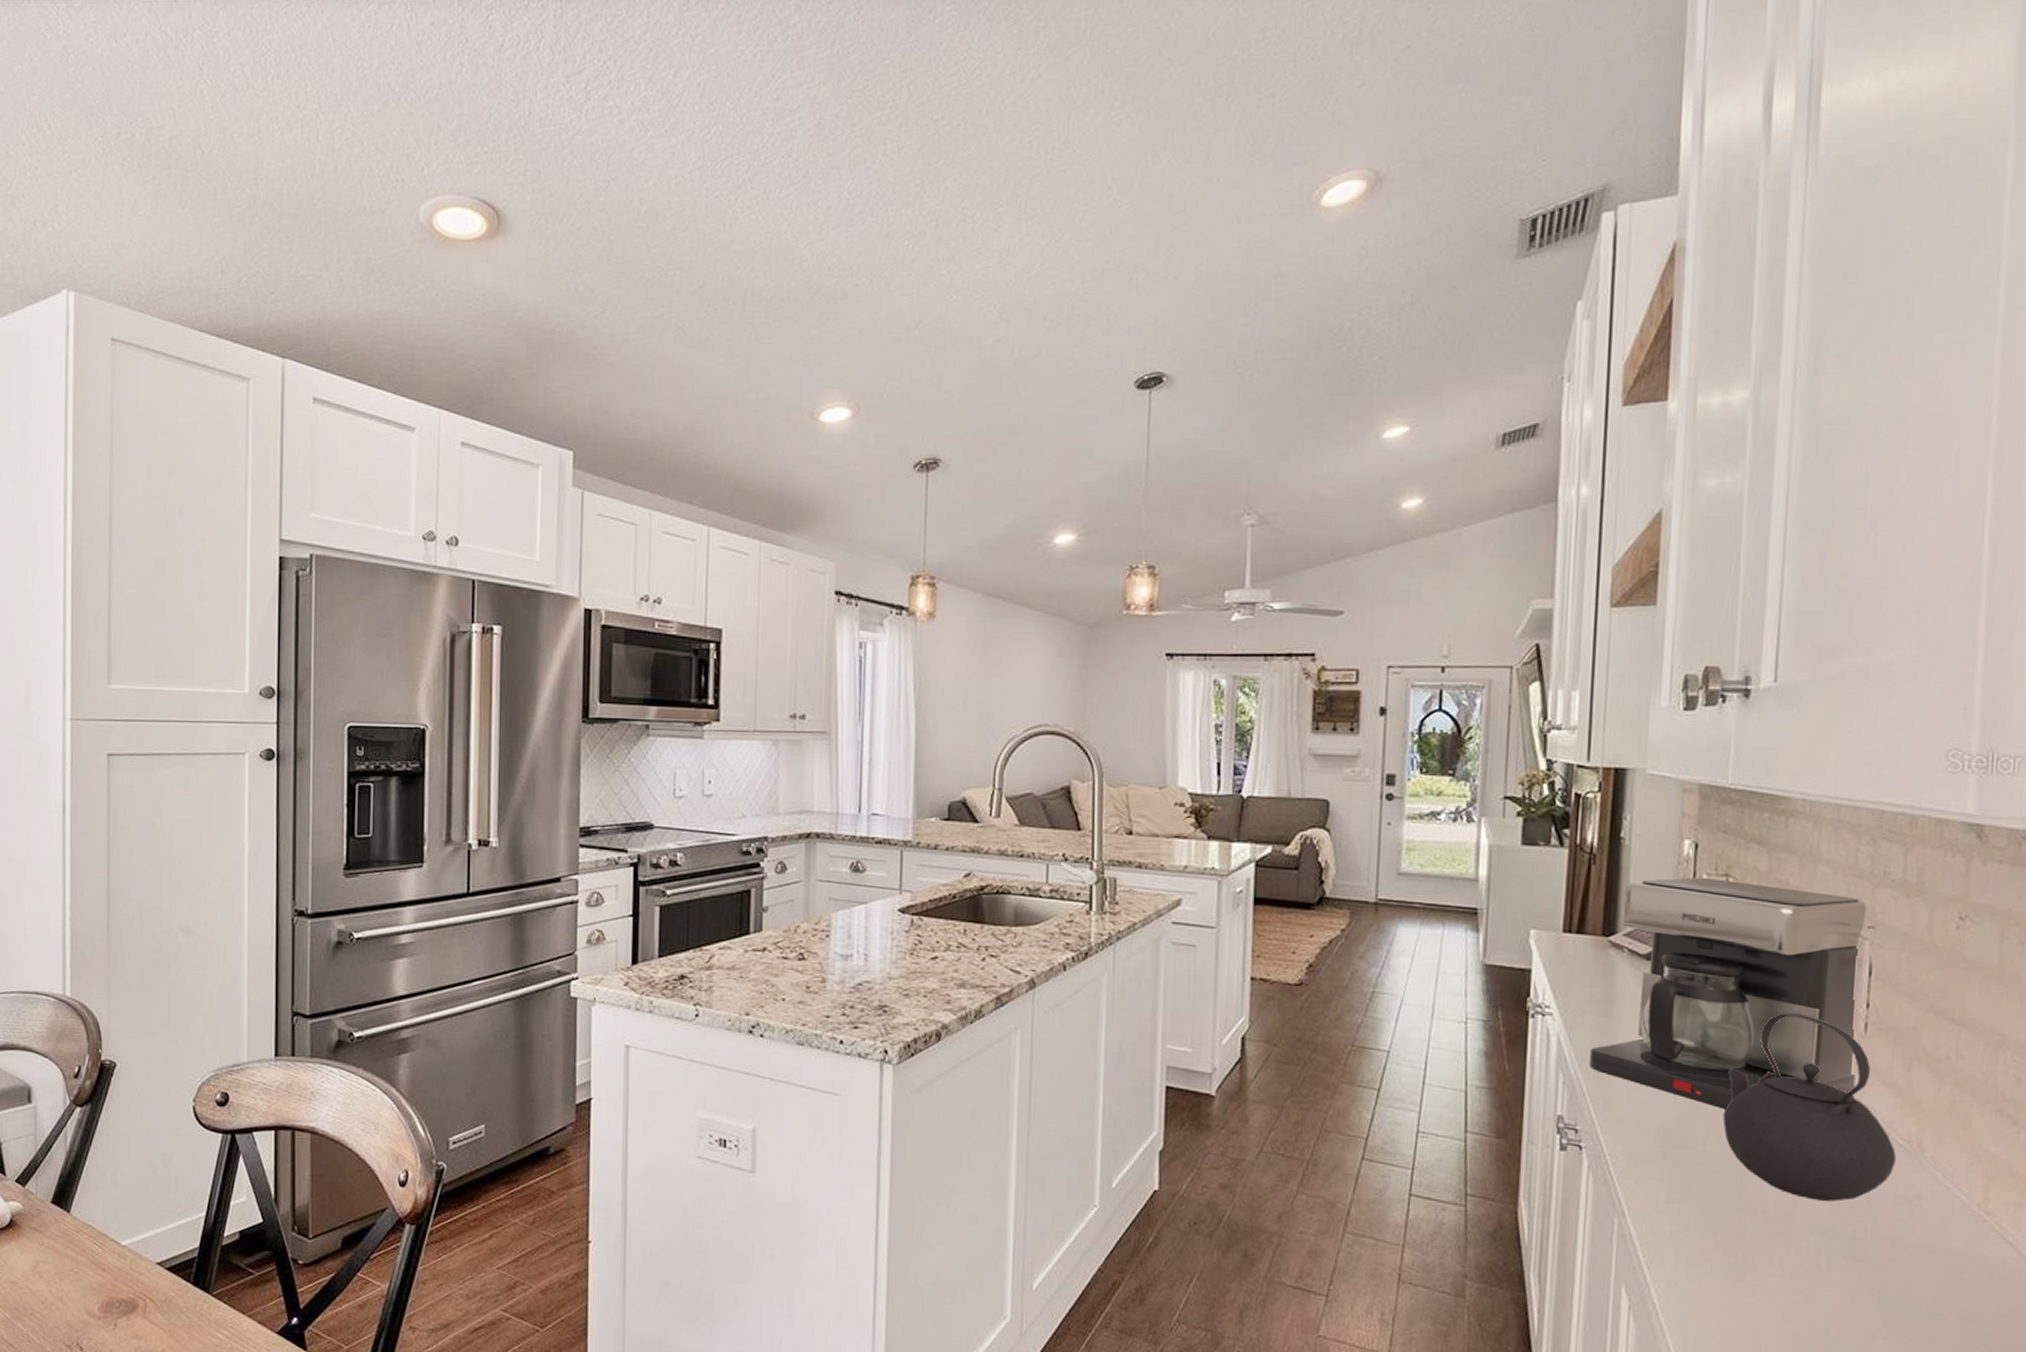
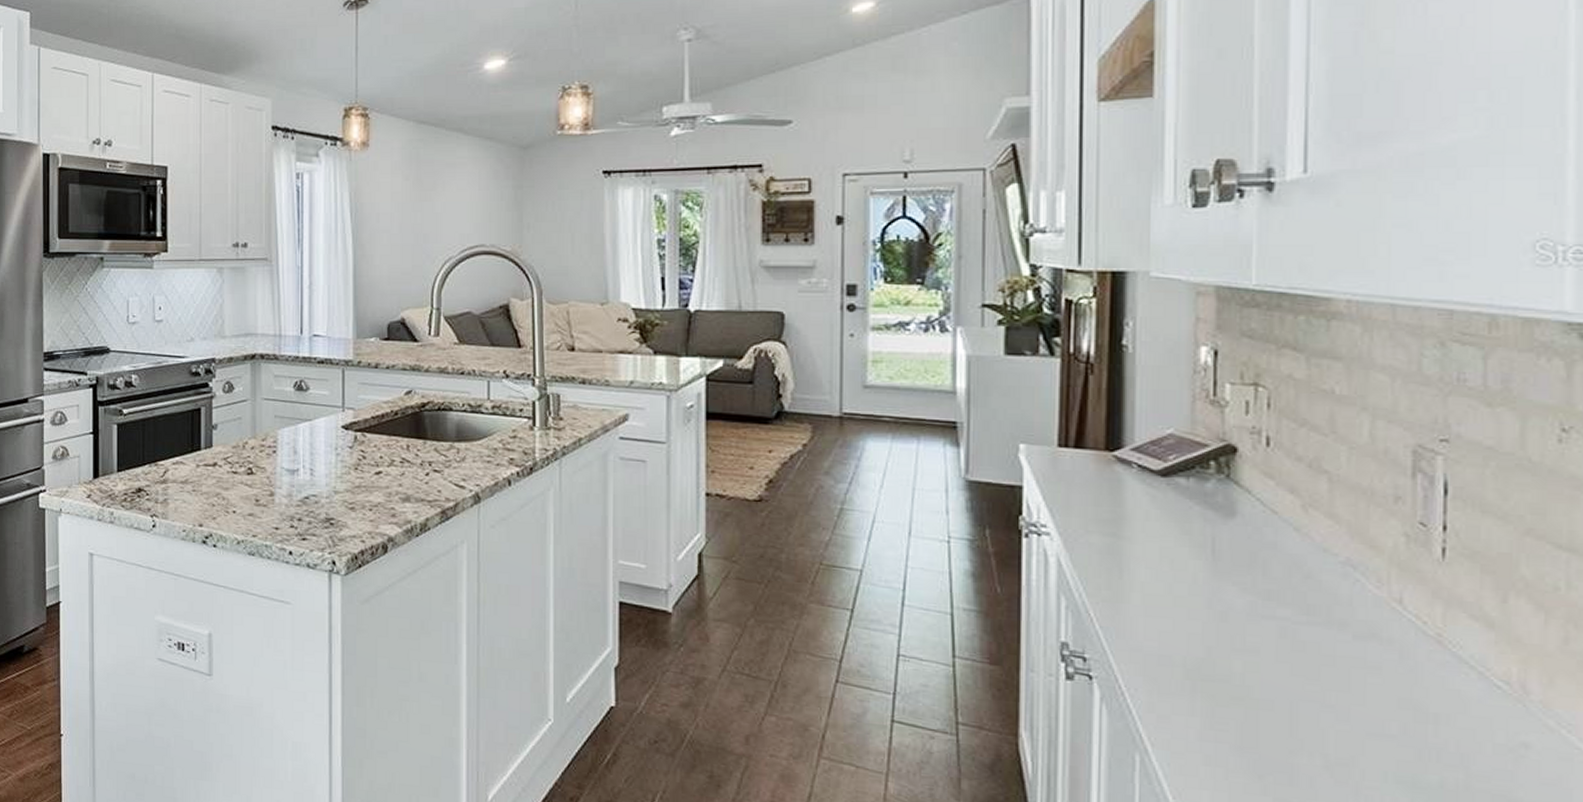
coffee maker: present [1589,877,1870,1110] -> none [1096,386,1441,641]
kettle: present [1722,1012,1897,1201] -> none [1264,534,1493,747]

